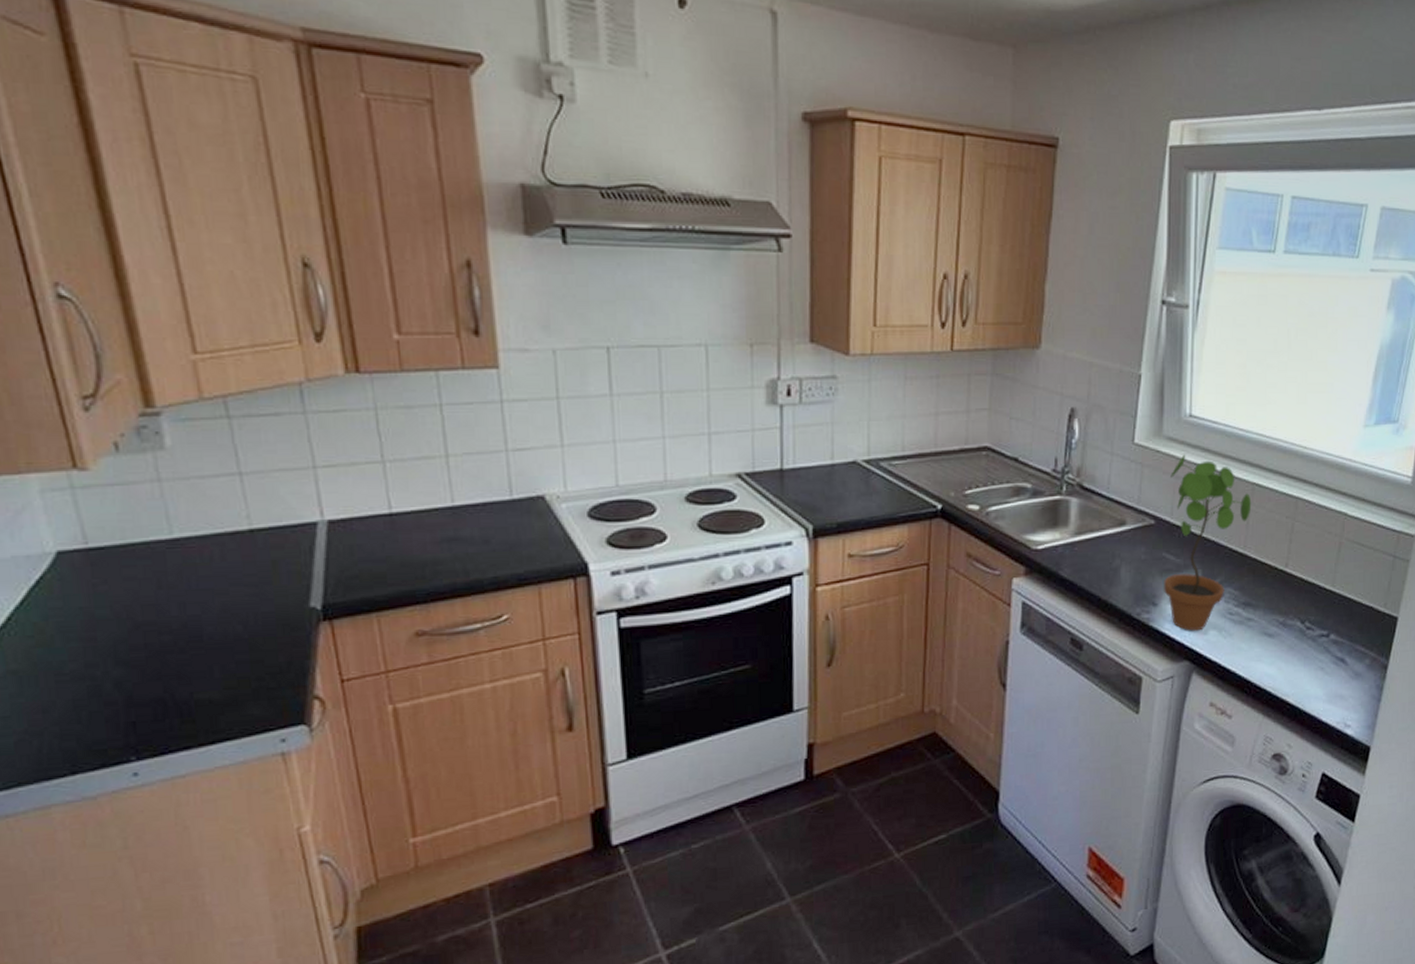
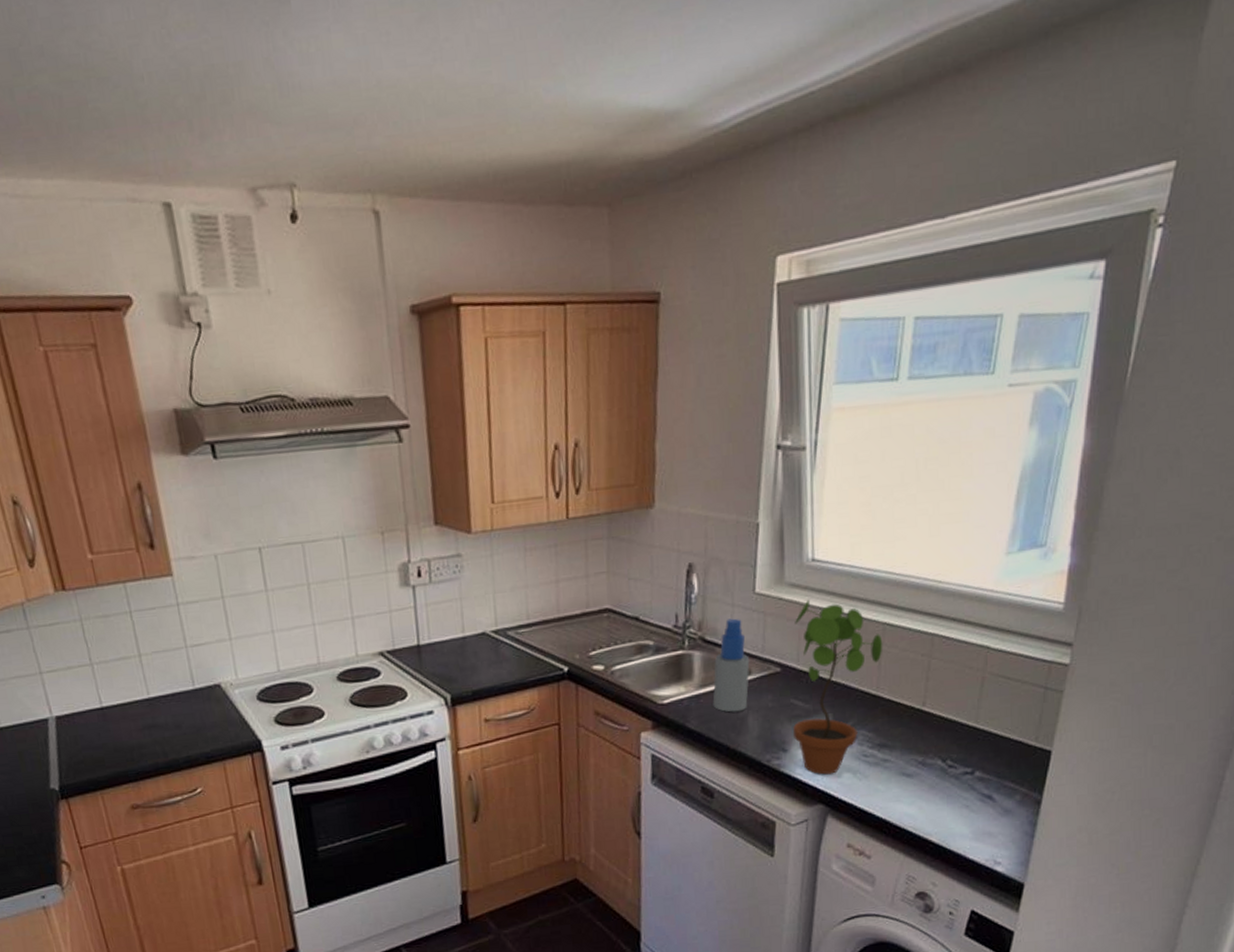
spray bottle: none [1087,467,1126,563] -> present [712,618,750,713]

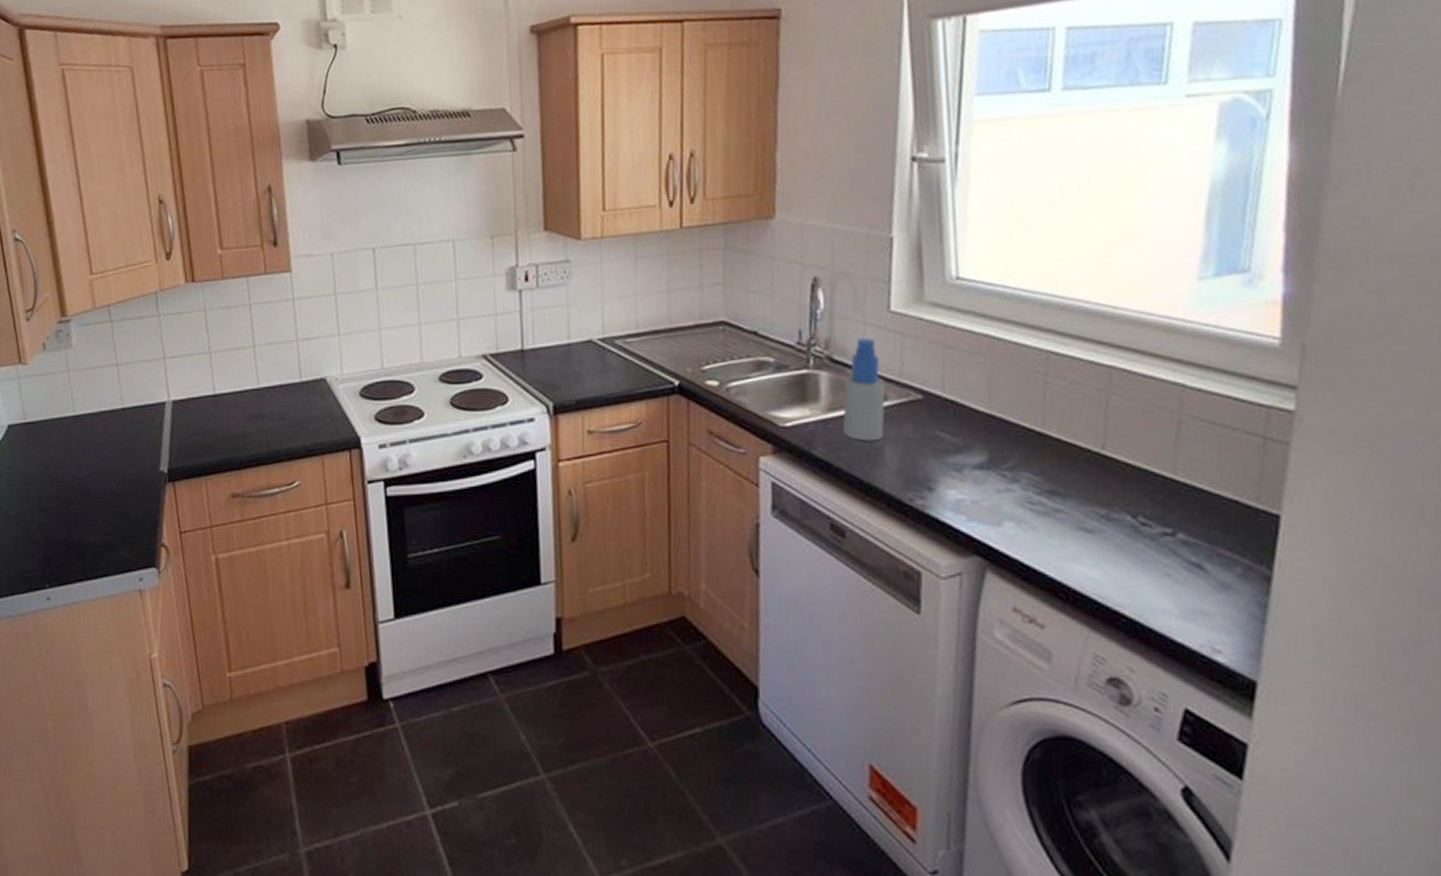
potted plant: present [793,599,883,775] -> none [938,321,1048,522]

